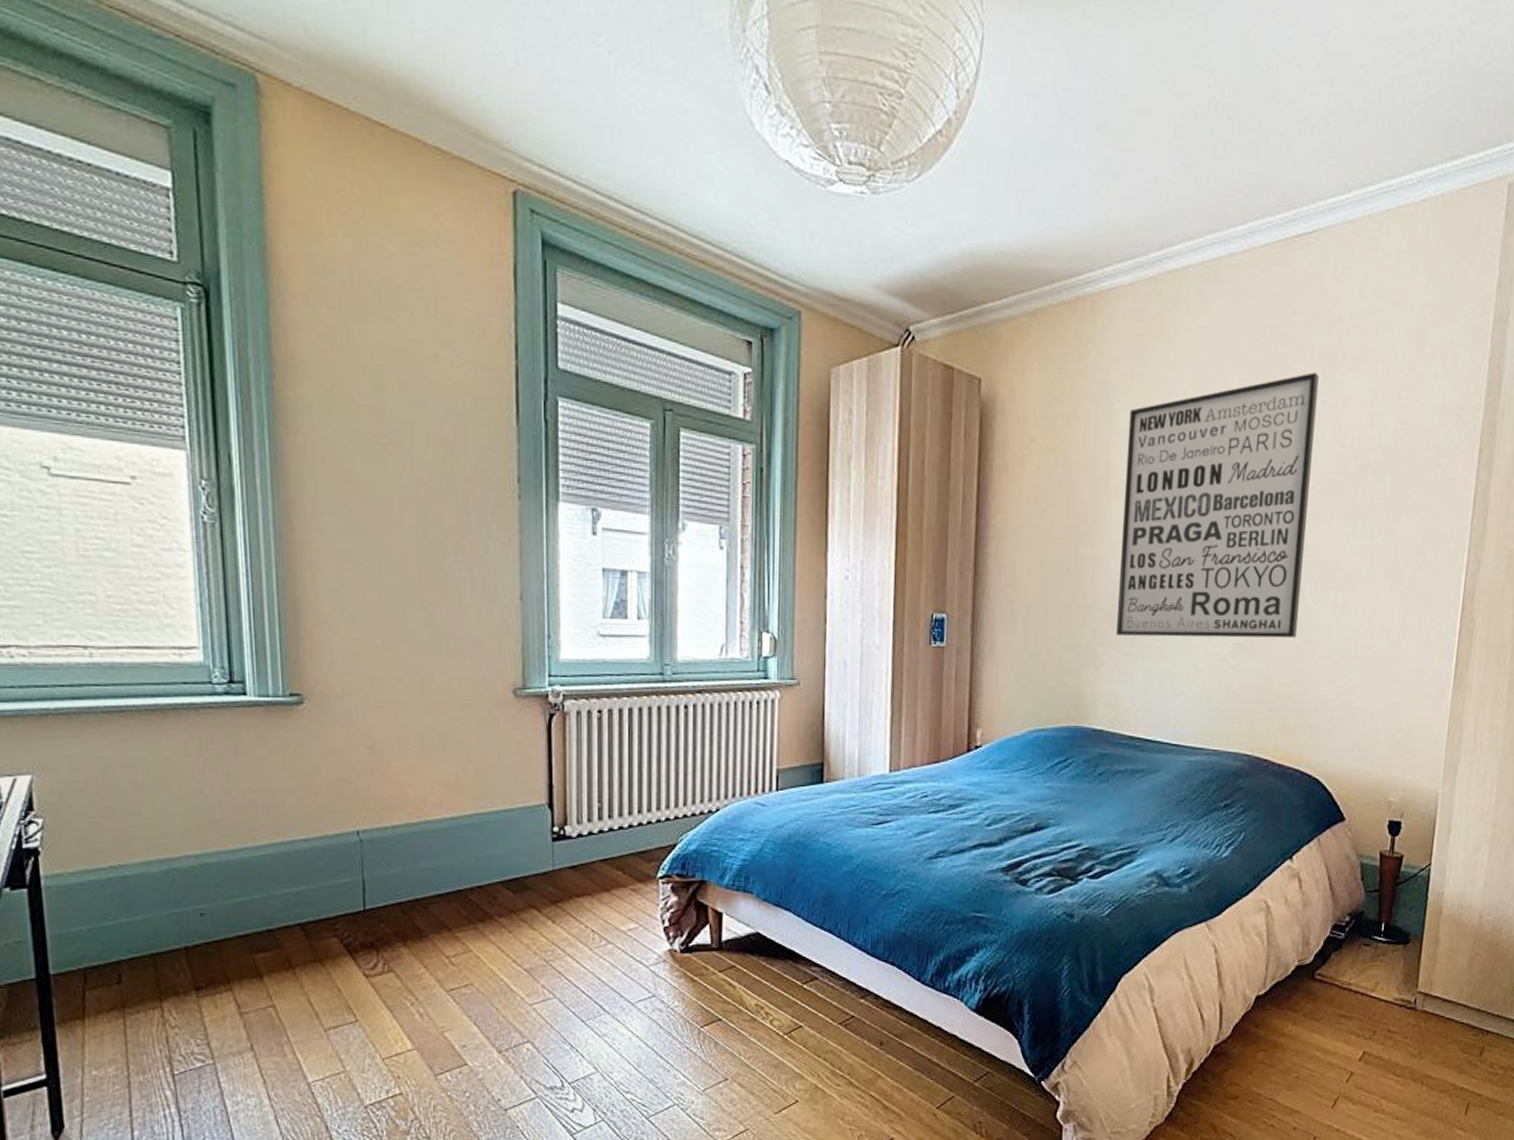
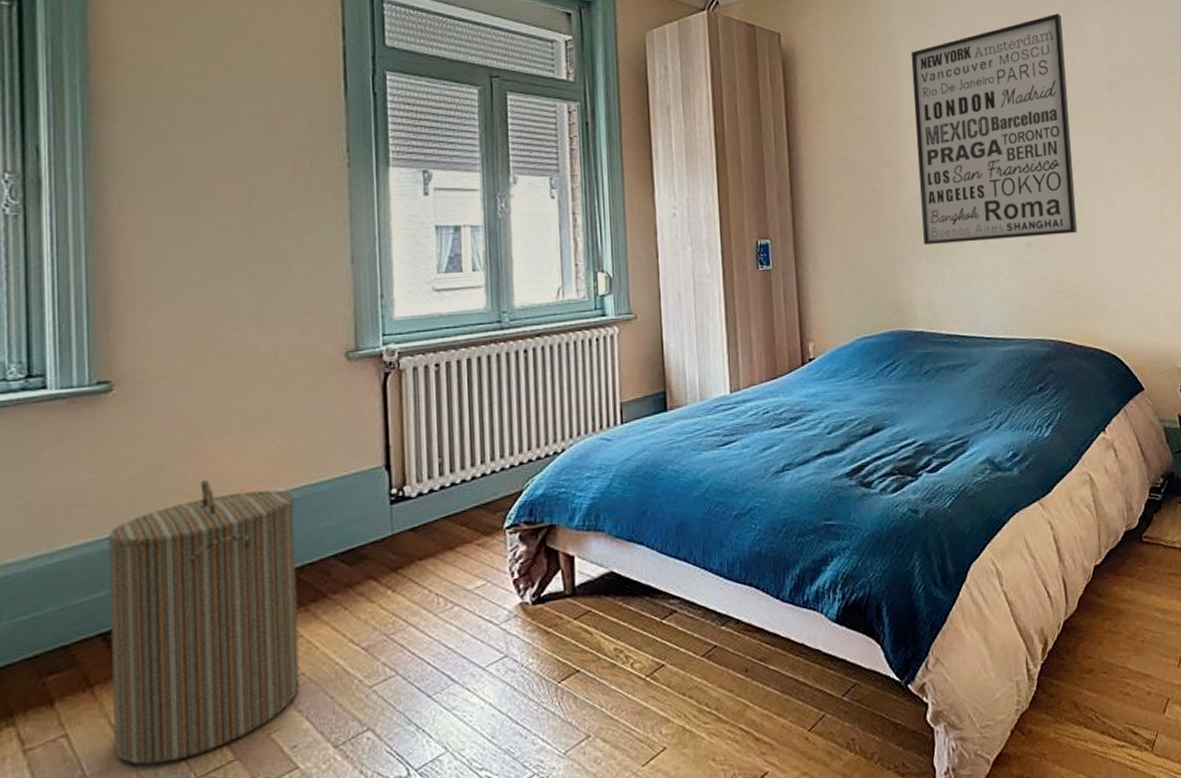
laundry hamper: none [303,797,469,1042] -> present [107,479,300,765]

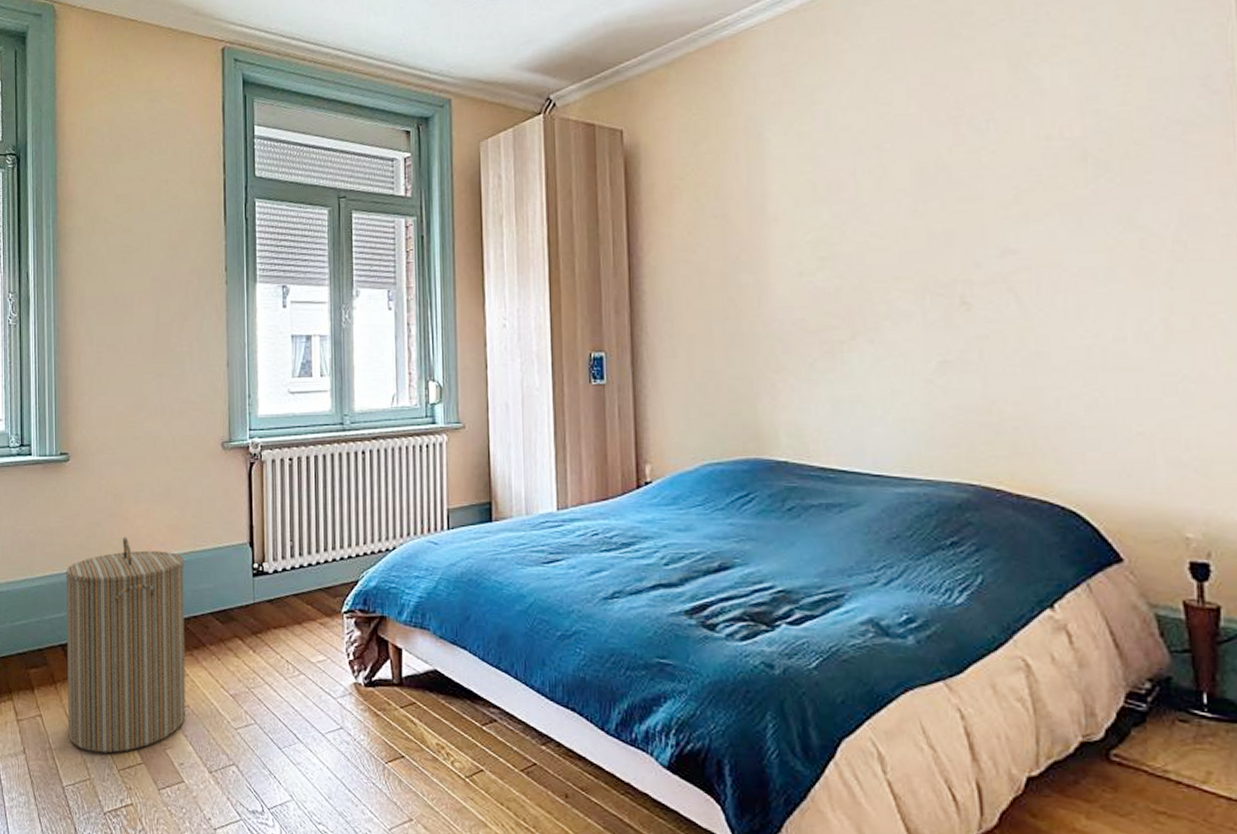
wall art: present [911,13,1078,246] -> none [783,68,1020,362]

